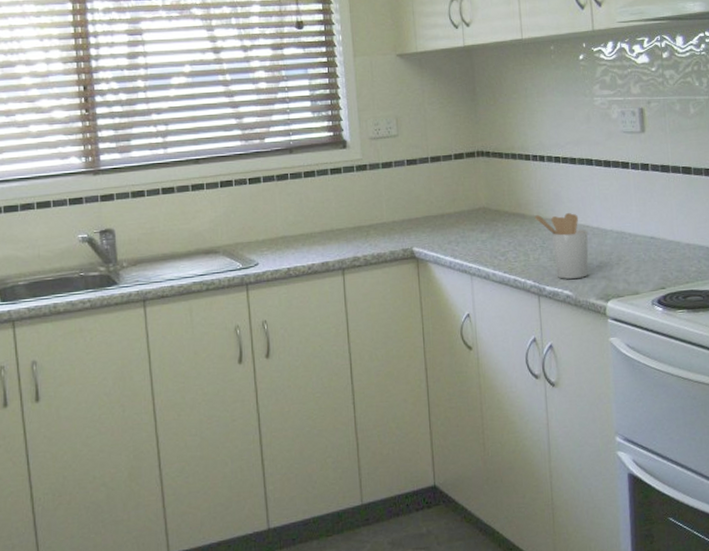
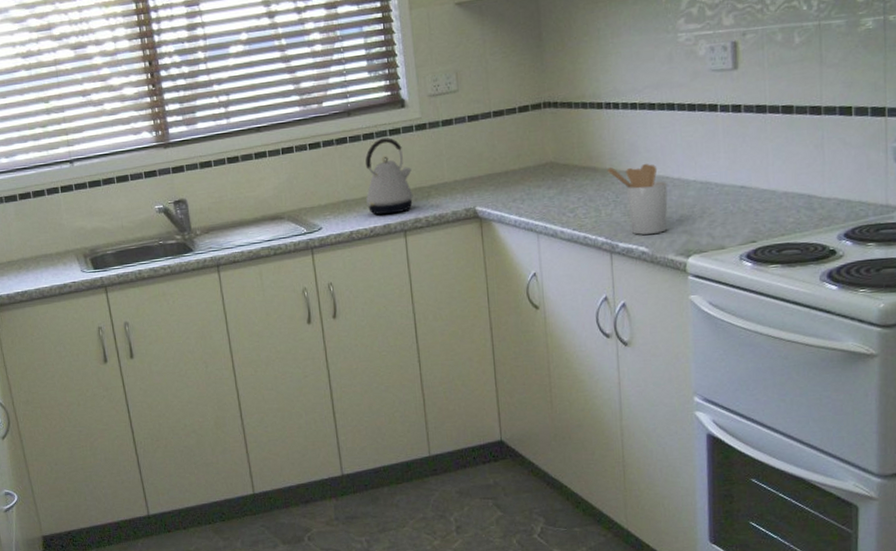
kettle: none [305,176,353,253] -> present [365,137,414,215]

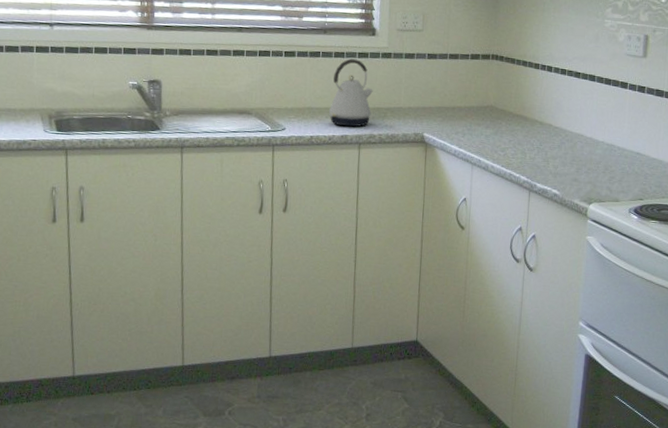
utensil holder: present [607,163,668,235] -> none [535,119,582,181]

